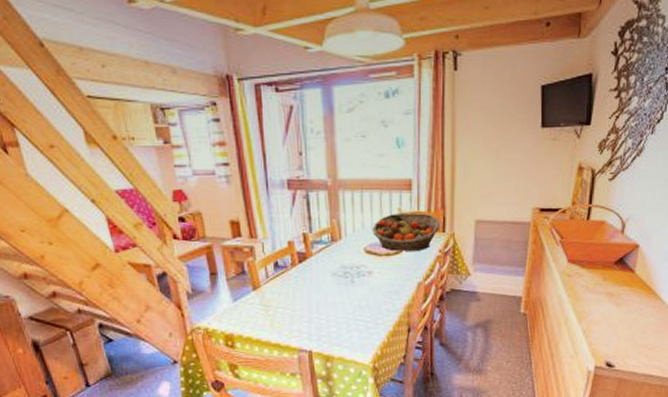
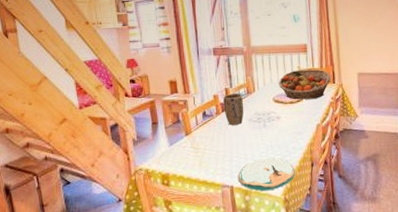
plant pot: none [300,241,327,280] -> present [223,93,244,125]
plate: none [319,319,389,357] -> present [238,157,296,191]

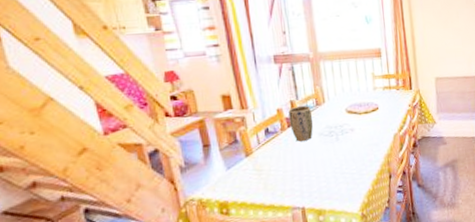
plate: present [238,157,296,191] -> none [310,172,373,209]
fruit basket: present [278,69,331,100] -> none [351,75,408,109]

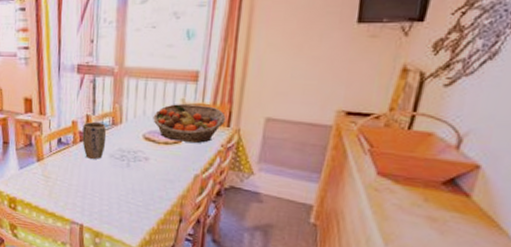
fruit basket: none [351,75,408,109] -> present [153,104,226,143]

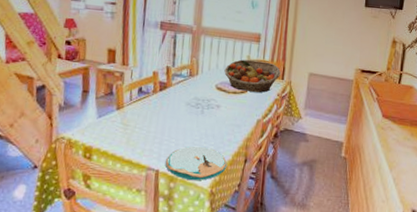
plant pot: present [82,122,107,159] -> none [162,73,184,107]
plate: none [90,201,159,238] -> present [166,146,228,180]

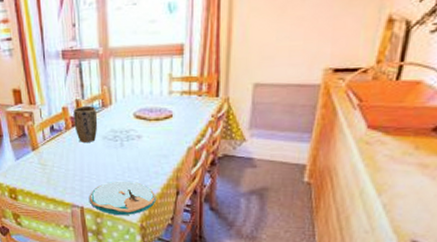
plant pot: none [162,73,184,107] -> present [73,106,98,142]
fruit basket: present [224,59,281,93] -> none [142,78,214,116]

